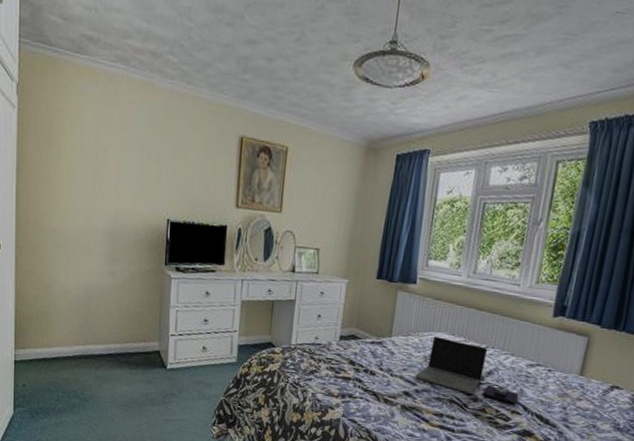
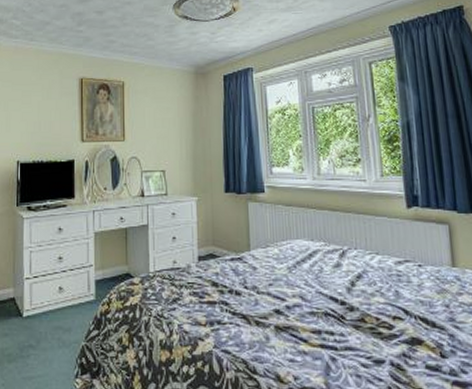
laptop computer: present [415,336,519,405] -> none [283,244,396,309]

